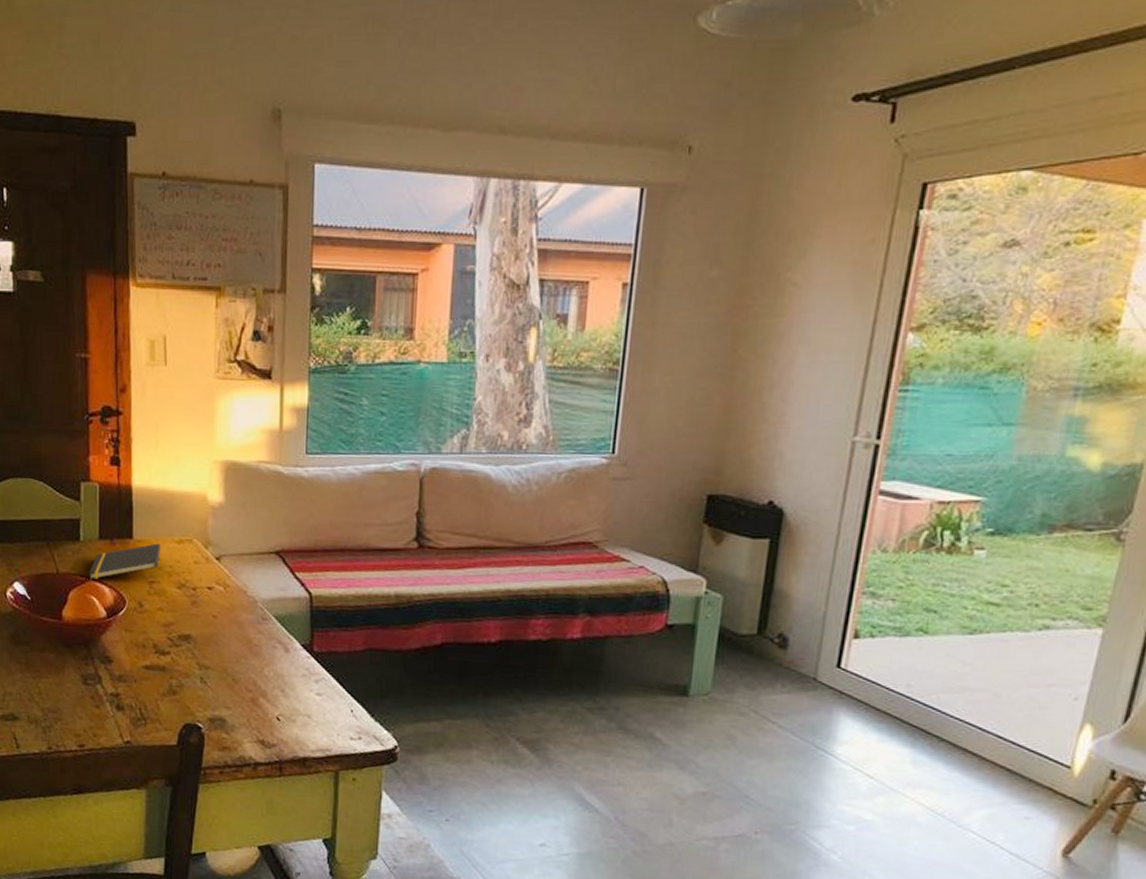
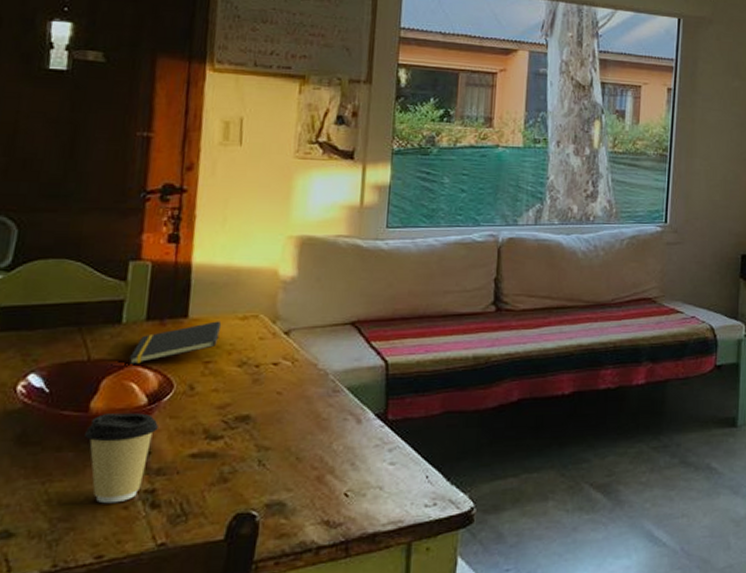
coffee cup: none [61,622,117,702] -> present [85,413,158,504]

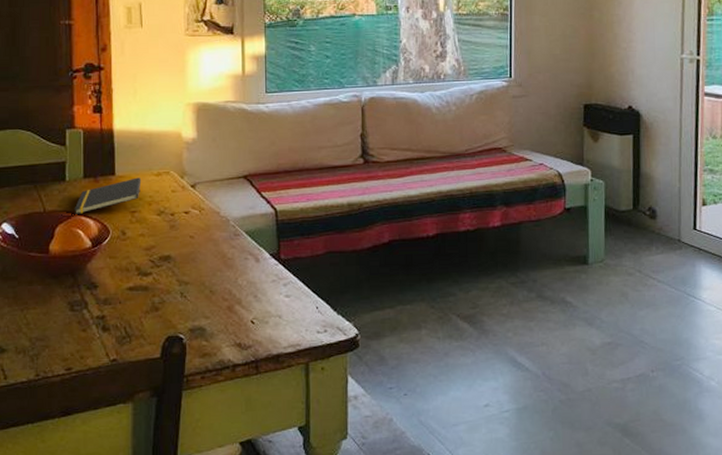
coffee cup: present [85,413,158,504] -> none [48,254,101,327]

